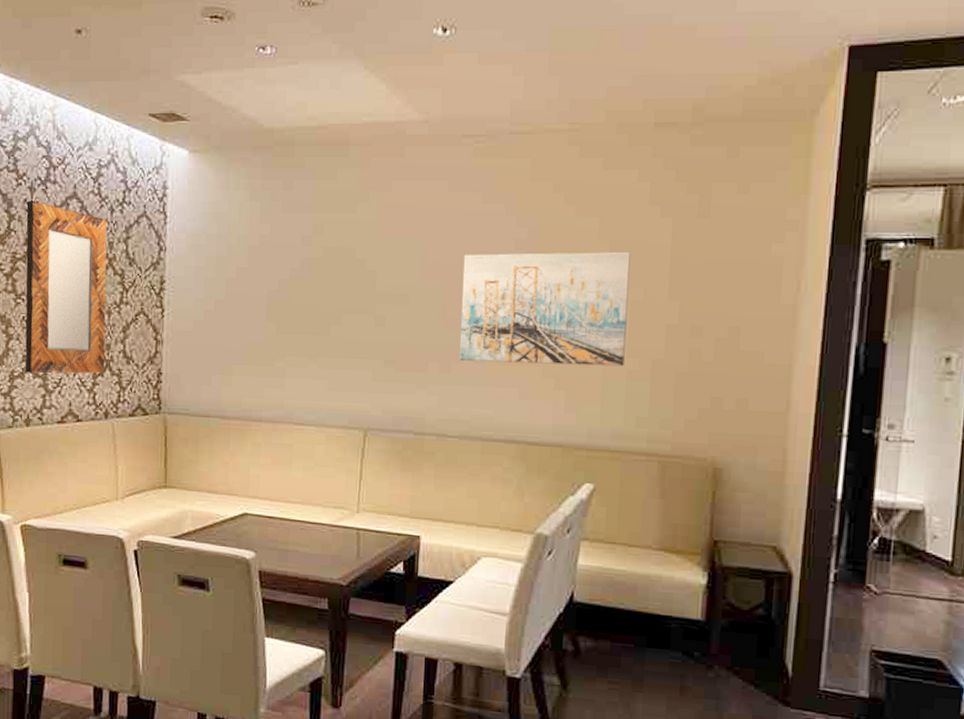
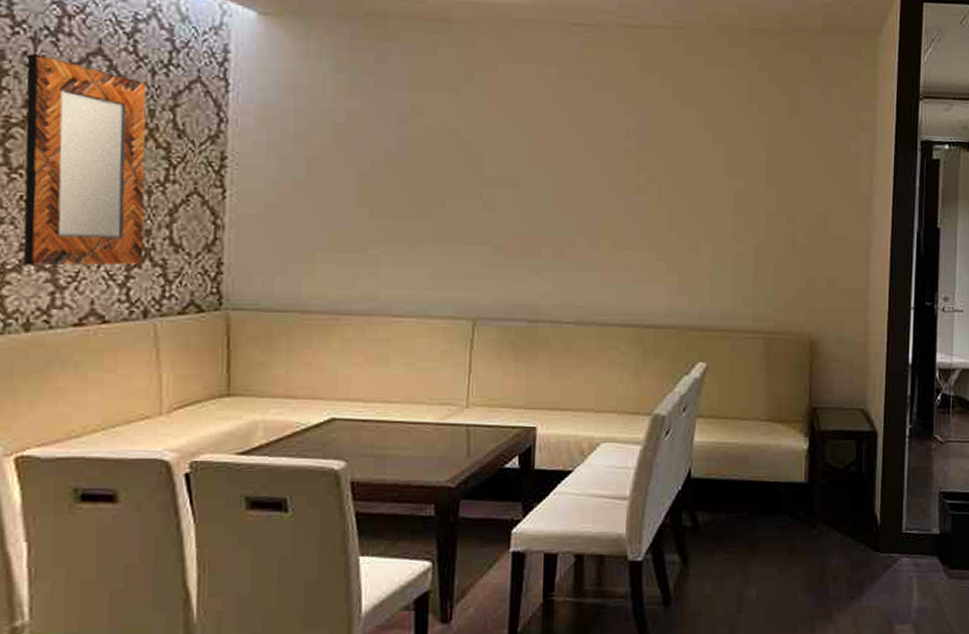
wall art: present [459,252,631,367] -> none [573,140,733,251]

